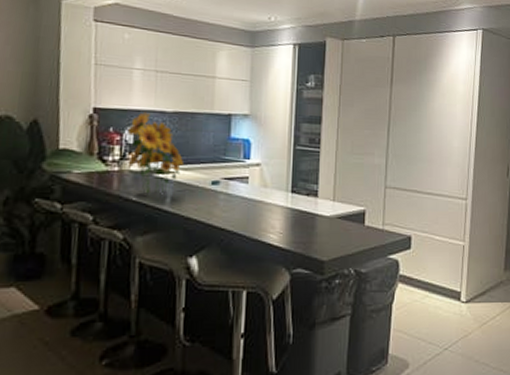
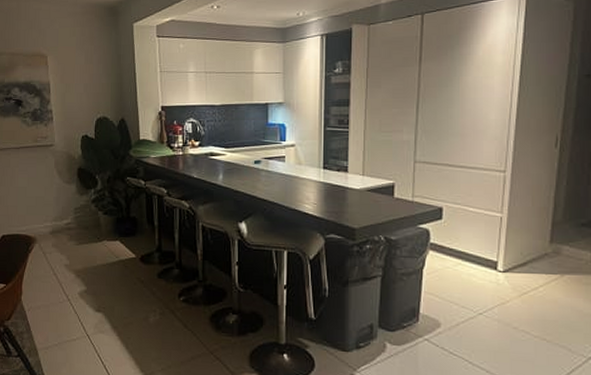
flower bouquet: present [127,112,183,194] -> none [187,107,231,172]

